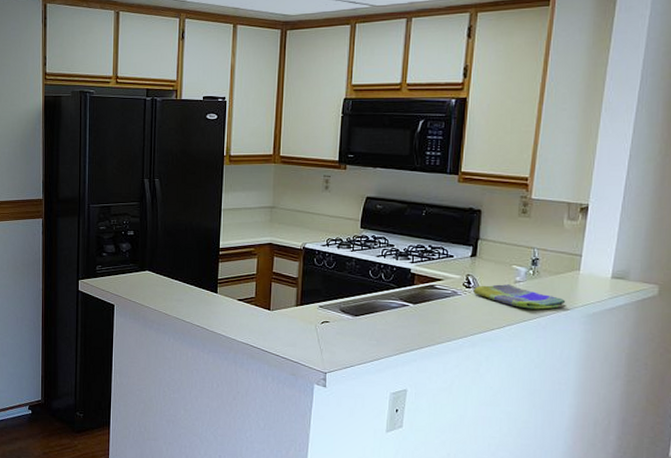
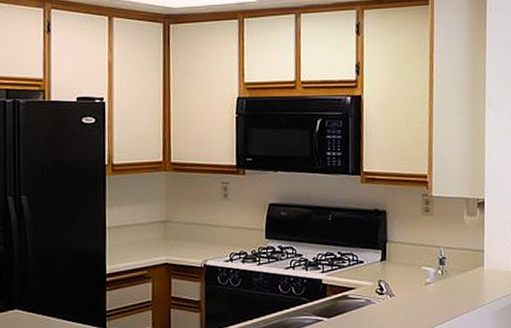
dish towel: present [473,284,567,310] -> none [386,287,477,311]

